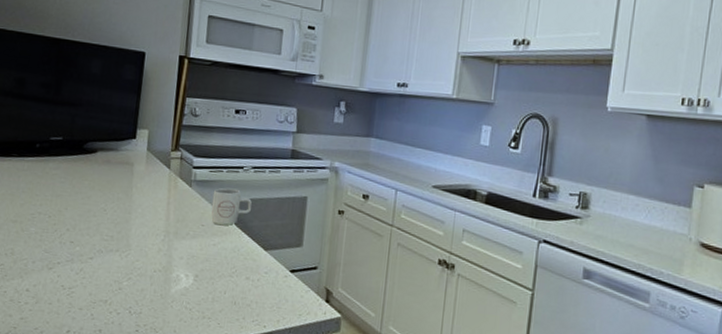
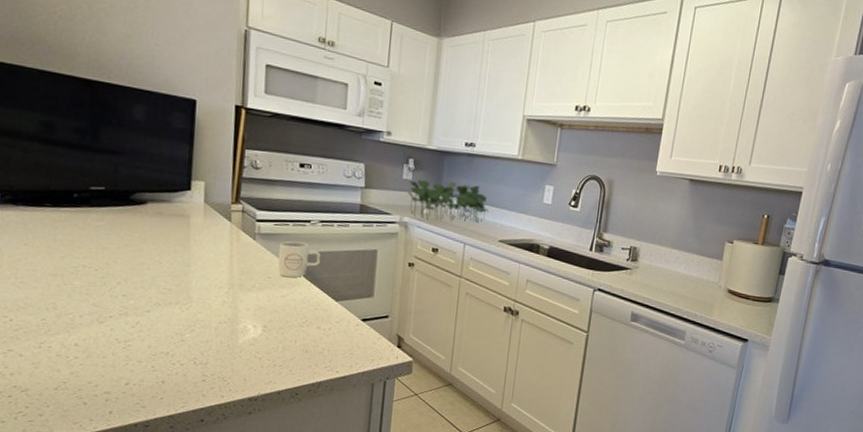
plant: none [339,122,422,167] -> present [408,179,489,223]

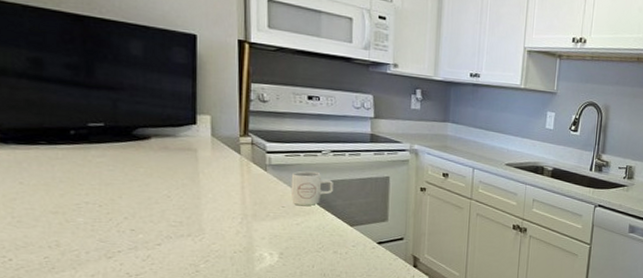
plant: present [408,179,489,223] -> none [417,108,496,149]

